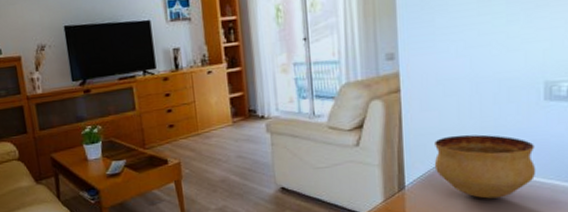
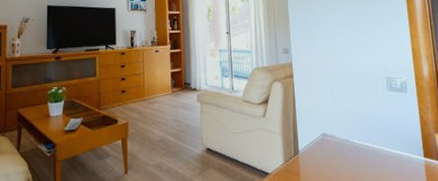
bowl: present [434,134,536,199] -> none [318,112,387,164]

